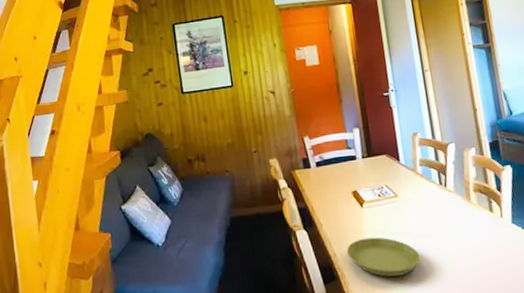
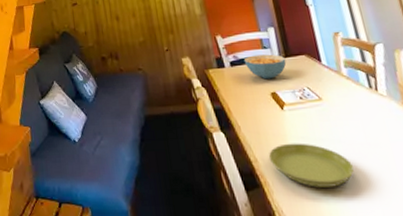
cereal bowl: none [328,154,368,179] -> present [243,54,287,80]

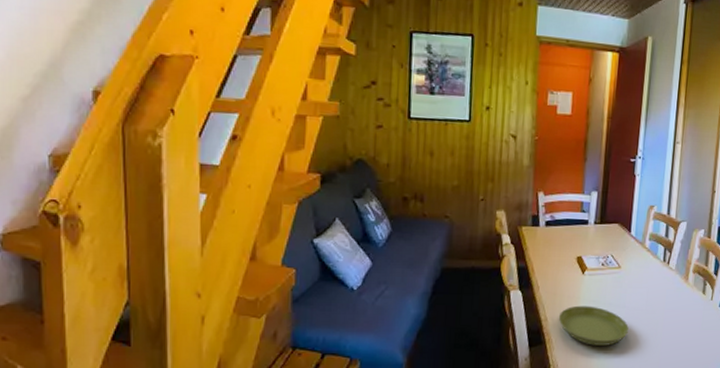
cereal bowl: present [243,54,287,80] -> none [559,217,600,244]

